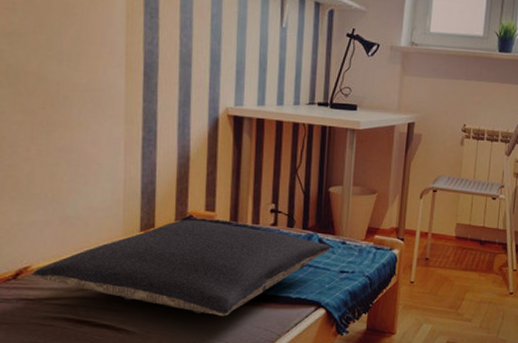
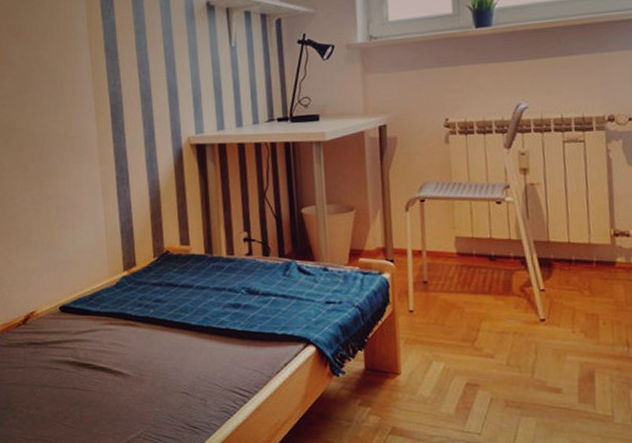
pillow: present [33,220,331,317] -> none [38,255,312,357]

